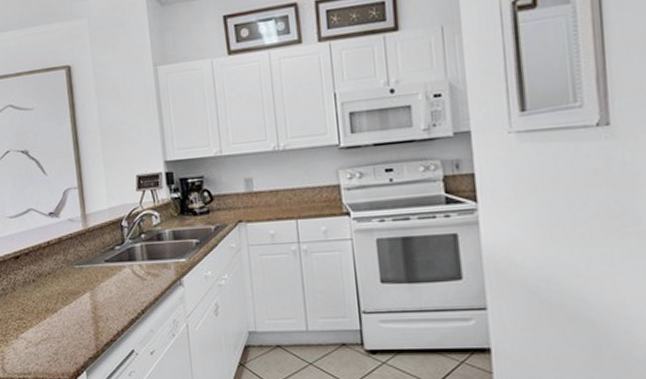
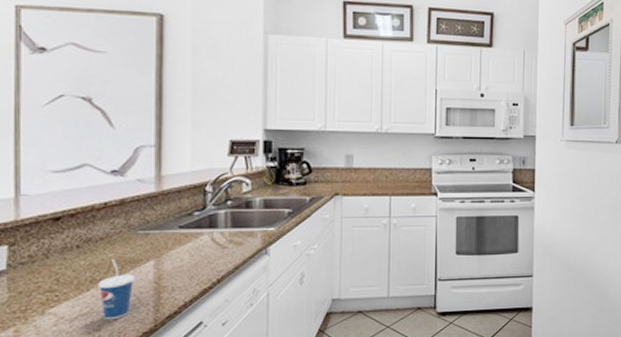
cup: none [51,292,77,346] -> present [98,260,135,320]

